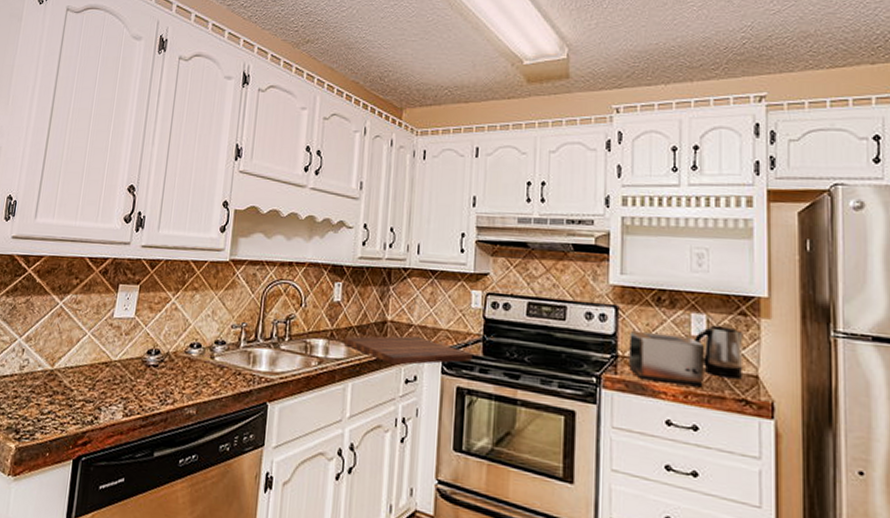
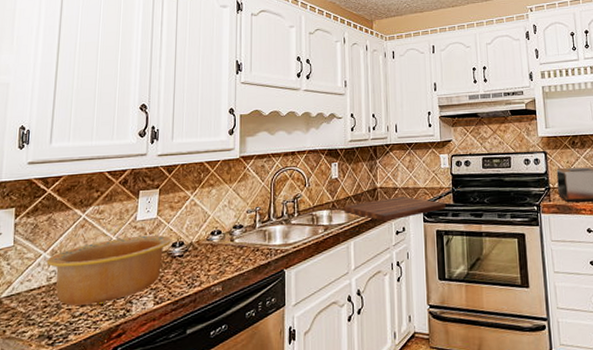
bowl: none [21,334,147,404] -> present [46,235,171,306]

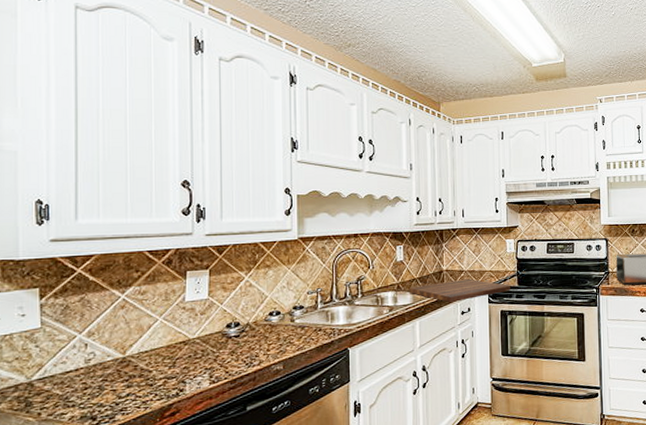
bowl: present [46,235,171,306] -> none [83,315,225,387]

